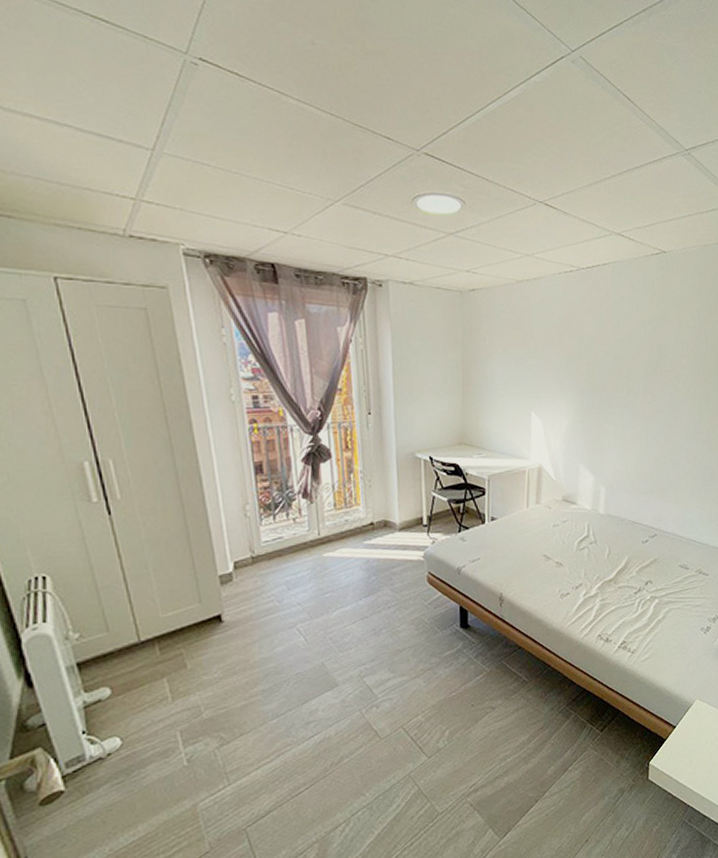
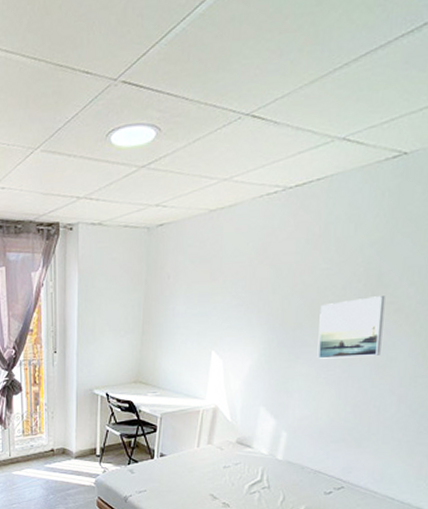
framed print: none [618,365,669,419] -> present [317,296,386,359]

